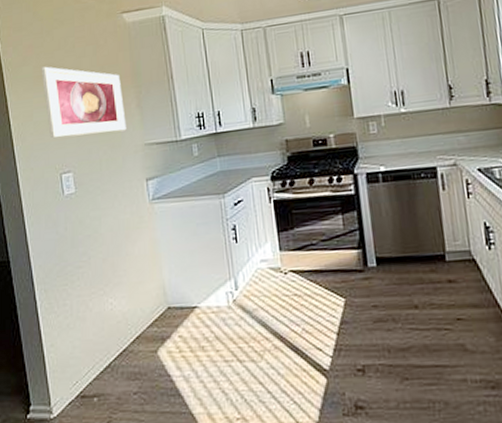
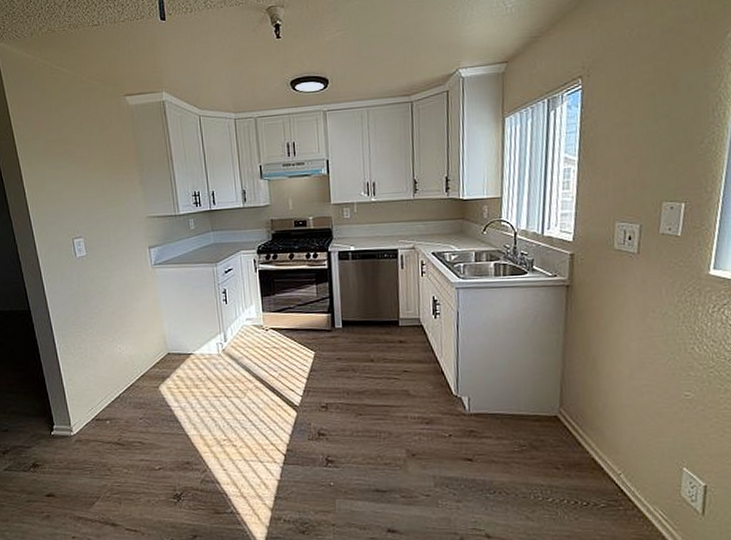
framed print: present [41,66,127,138] -> none [51,141,131,207]

